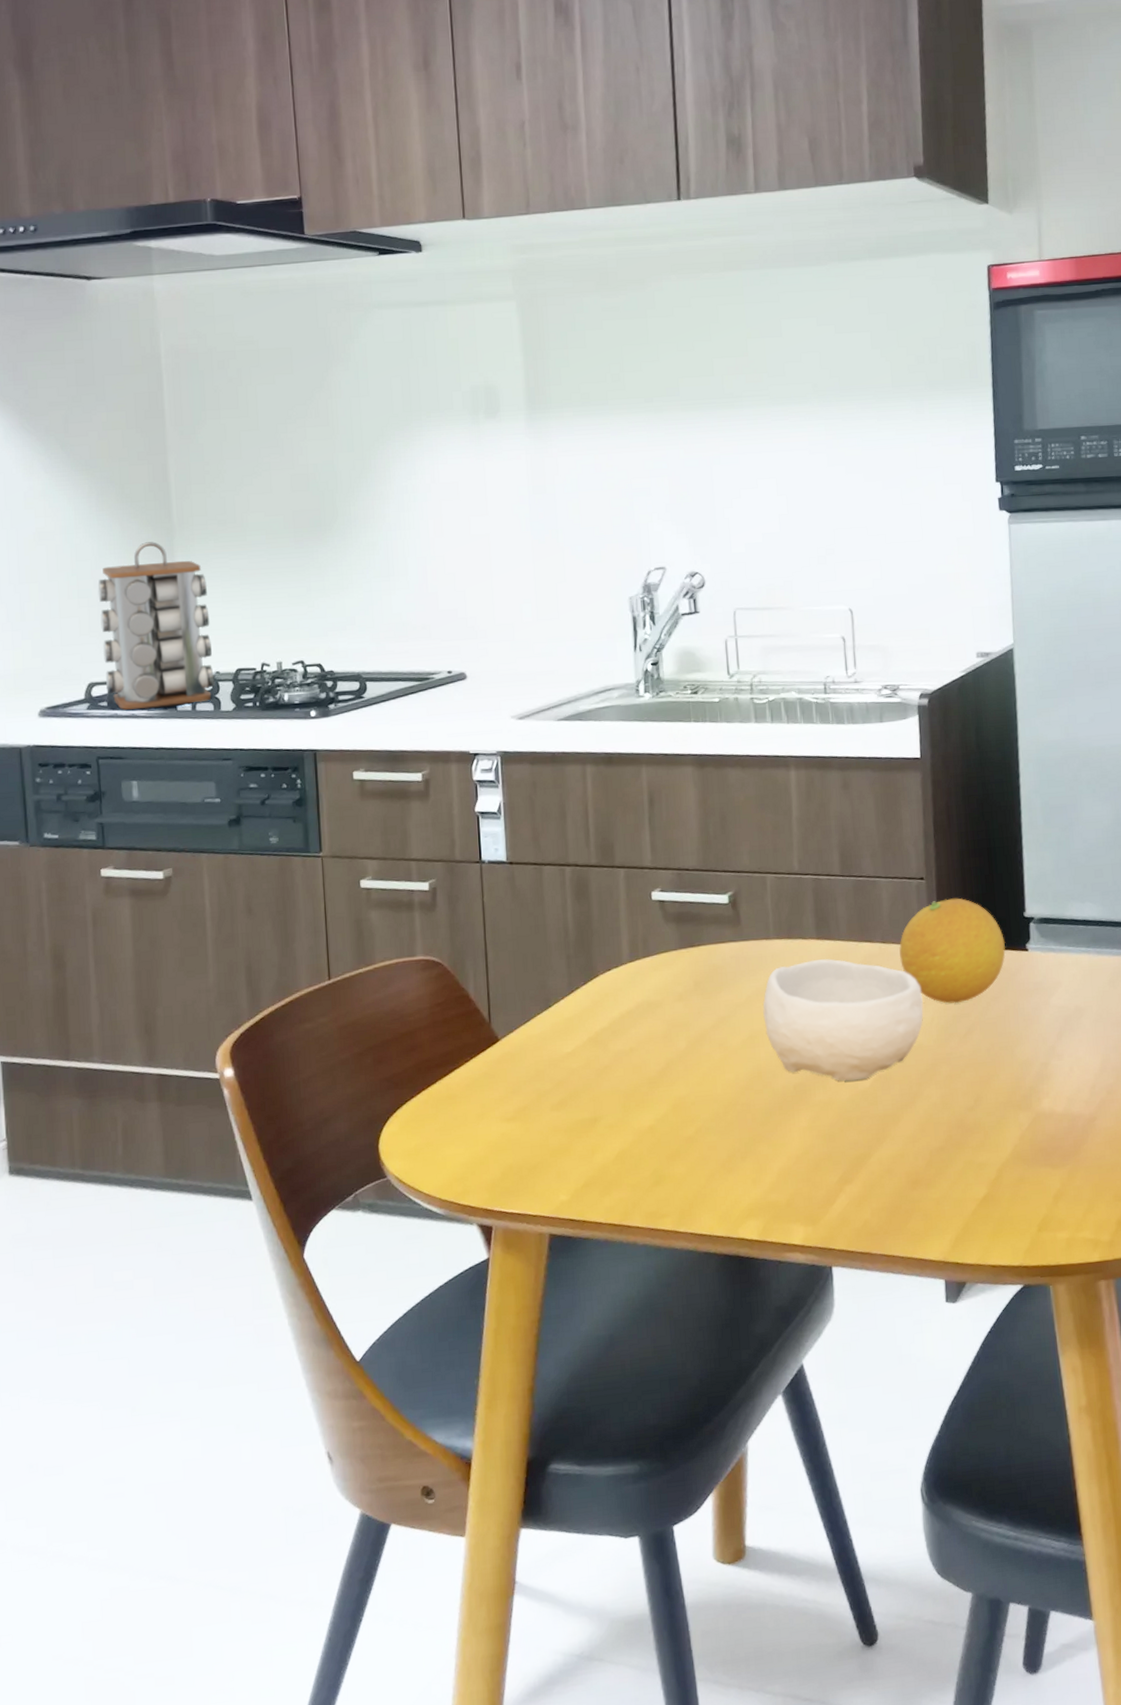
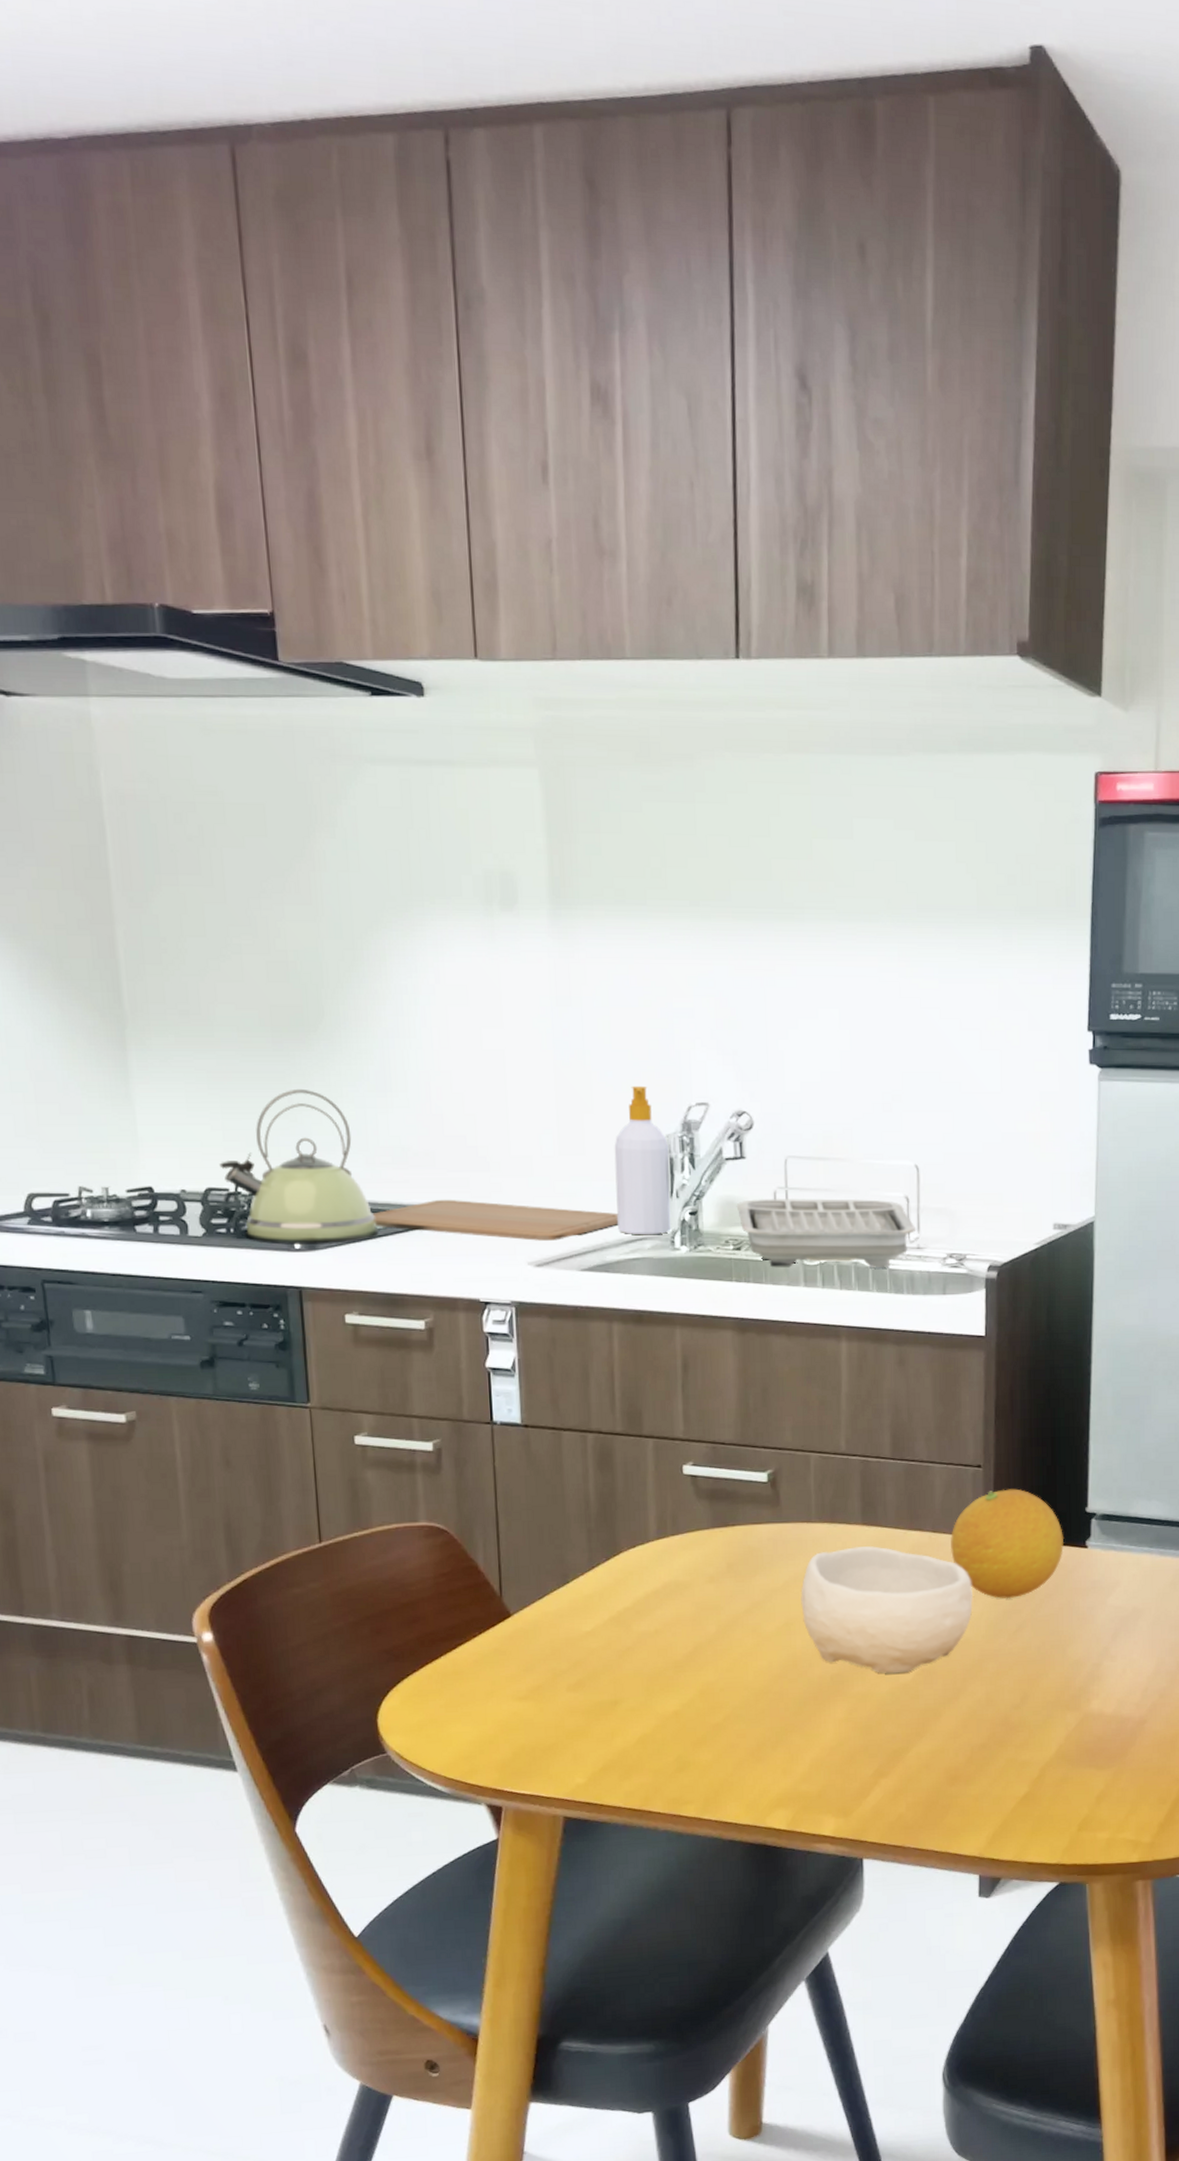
spice rack: present [97,542,215,710] -> none [34,1030,180,1230]
kettle: none [248,578,383,714] -> present [219,1088,379,1245]
chopping board: none [377,665,590,697] -> present [372,1199,619,1241]
soap bottle: none [584,556,636,686] -> present [614,1085,671,1235]
dish rack: none [692,641,854,708] -> present [736,1198,917,1268]

